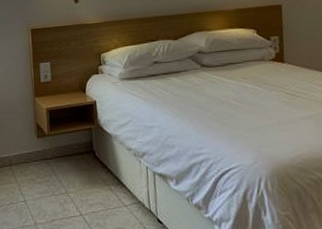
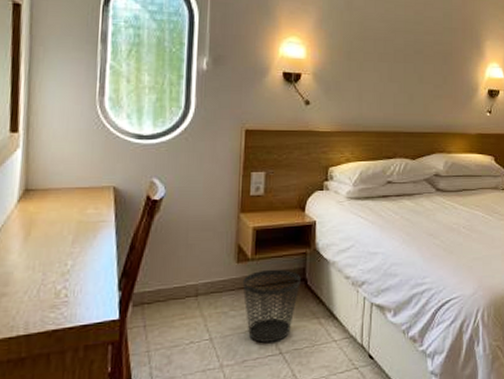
wastebasket: none [43,142,90,205] -> present [242,269,301,343]

